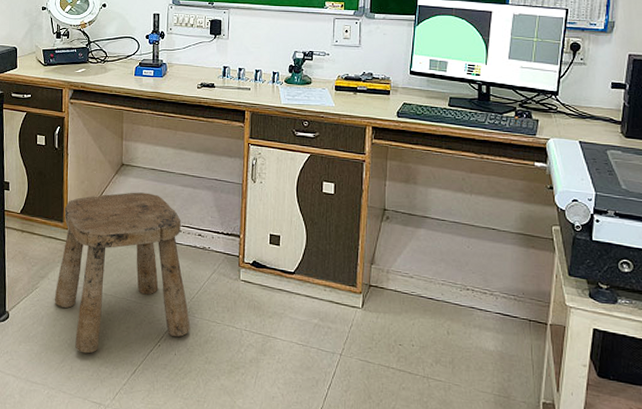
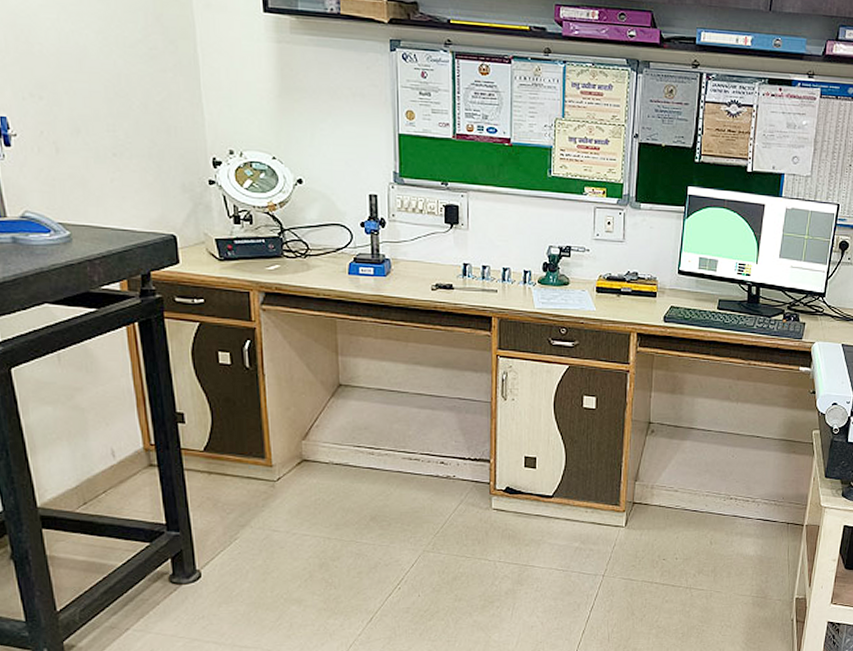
stool: present [54,192,191,354] -> none [261,417,436,607]

